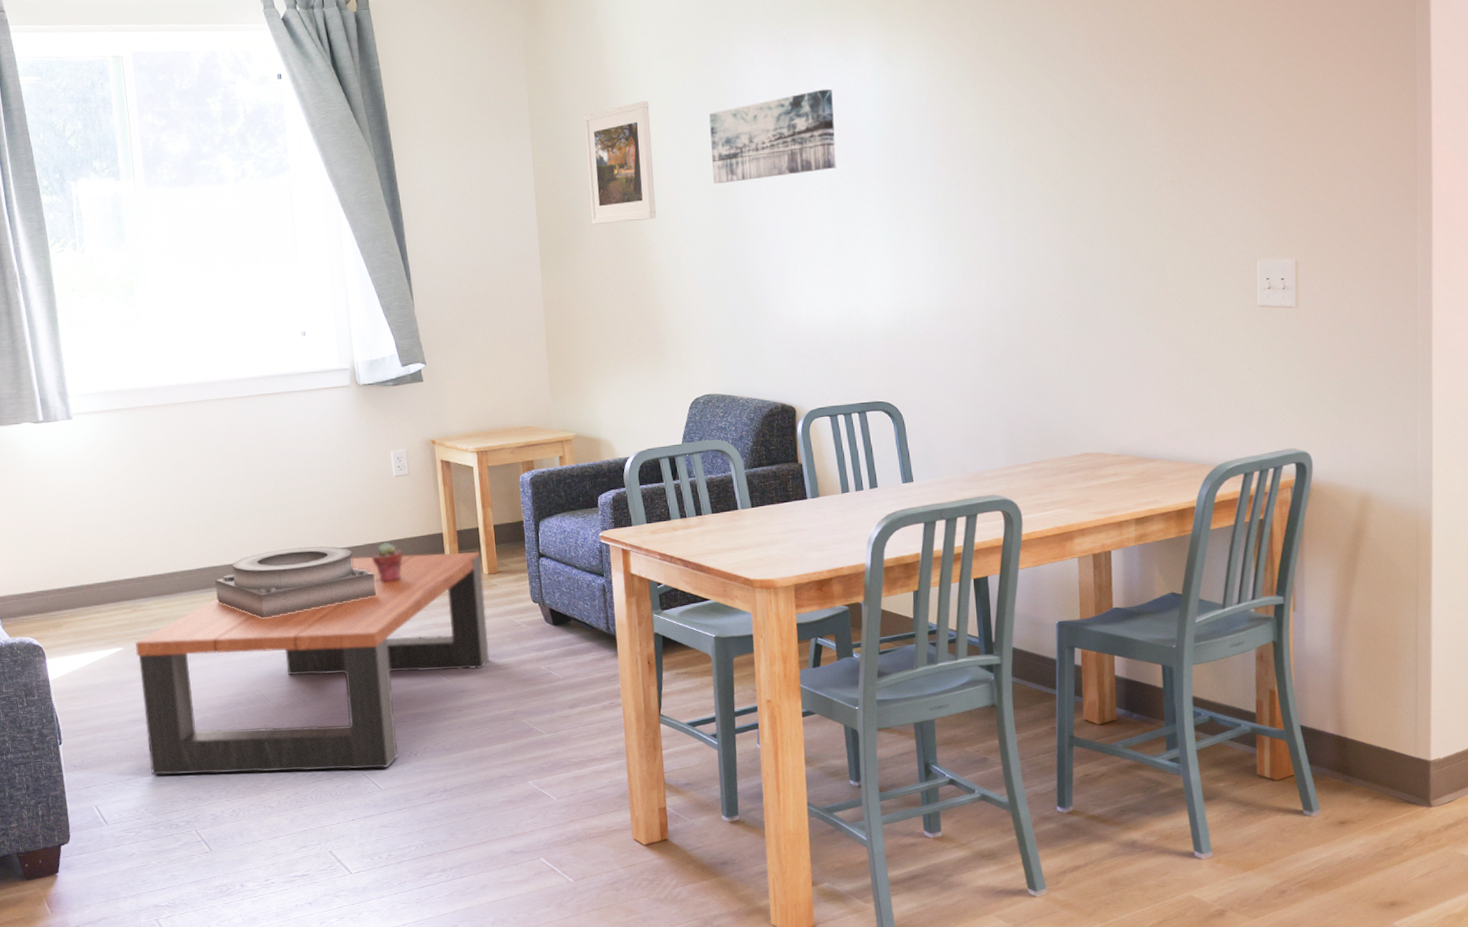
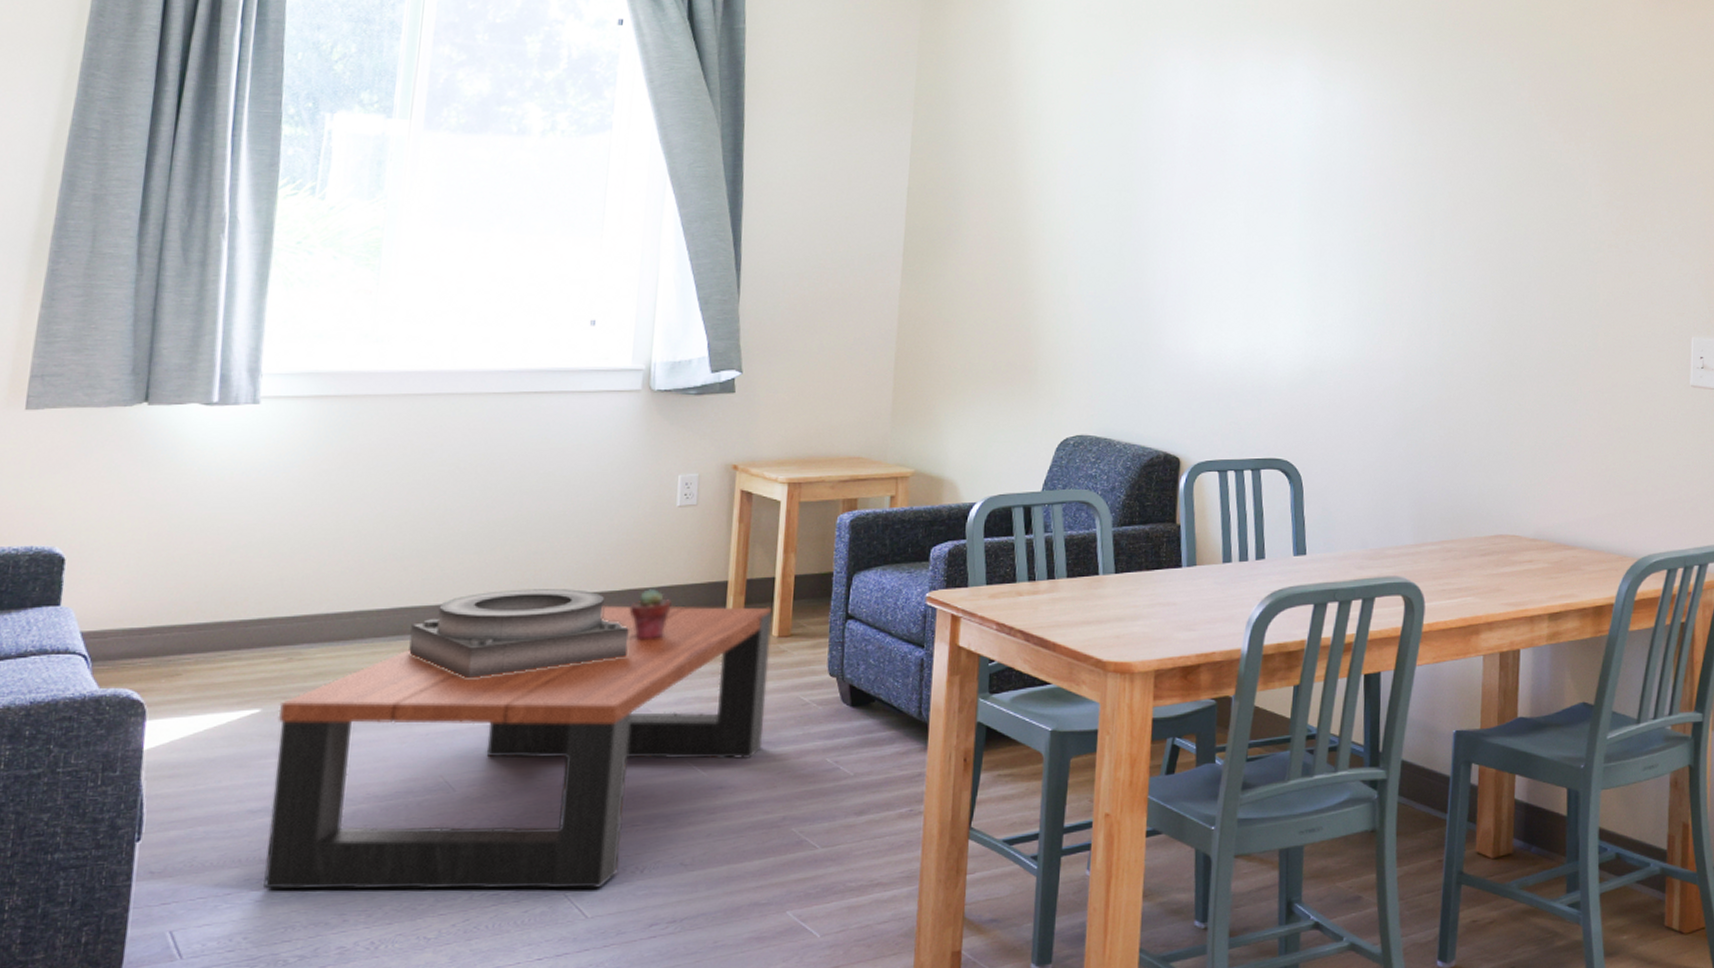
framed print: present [583,101,656,224] -> none [969,98,1055,230]
wall art: present [709,89,836,184] -> none [1117,108,1260,198]

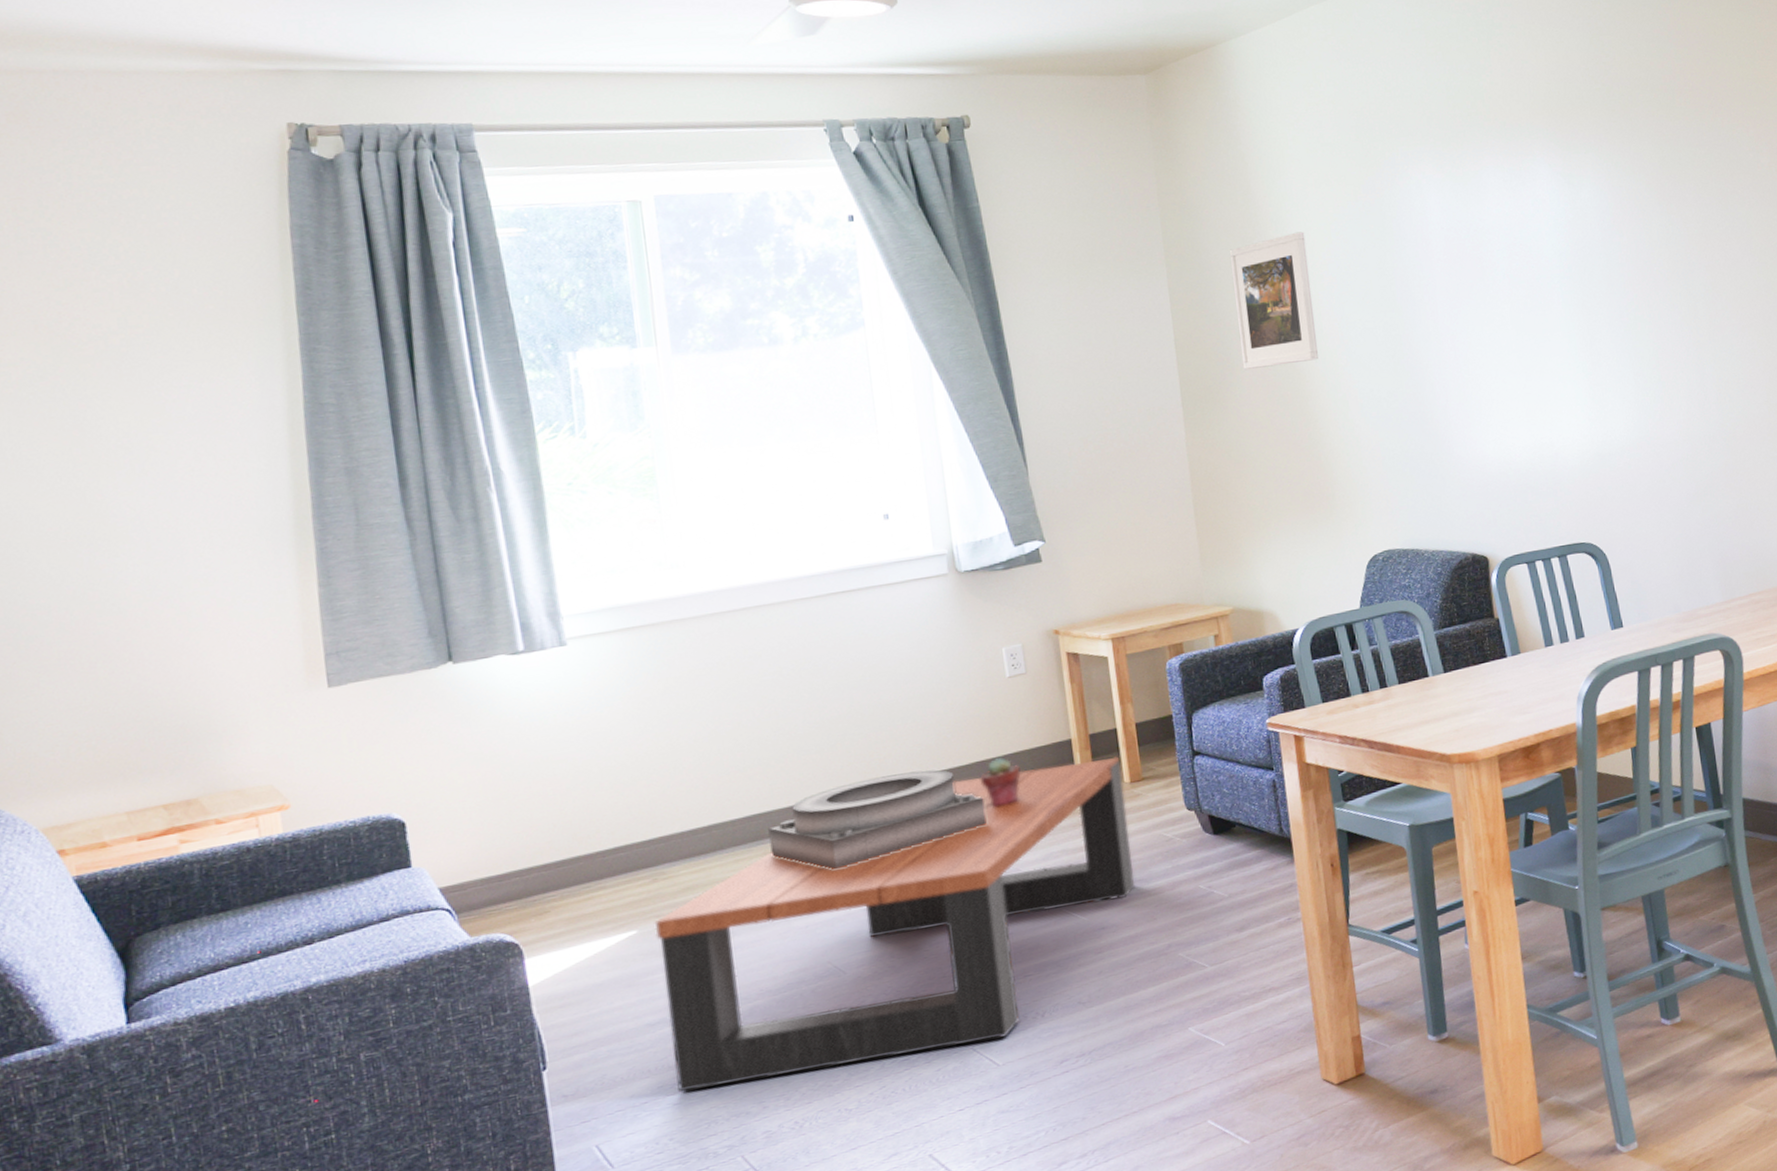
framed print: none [969,98,1055,230] -> present [1229,231,1318,370]

